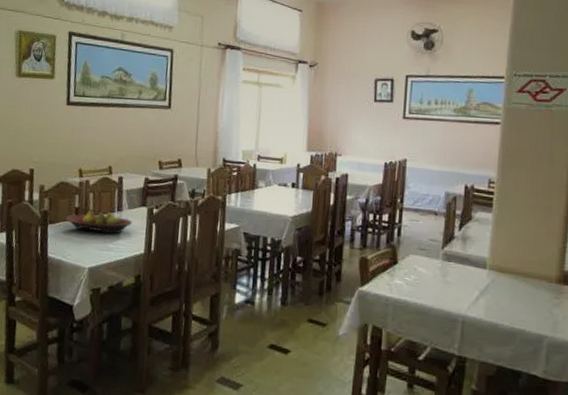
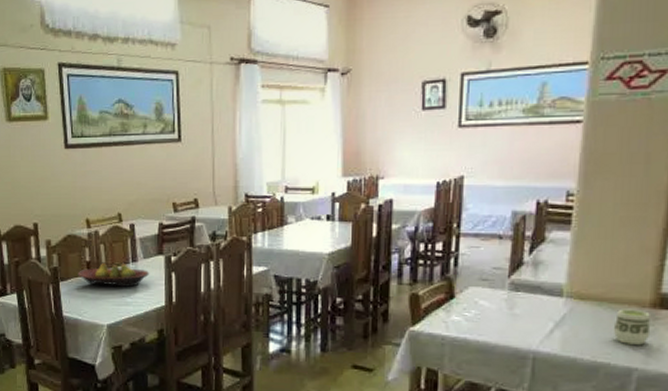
cup: none [527,282,557,315] -> present [613,309,651,345]

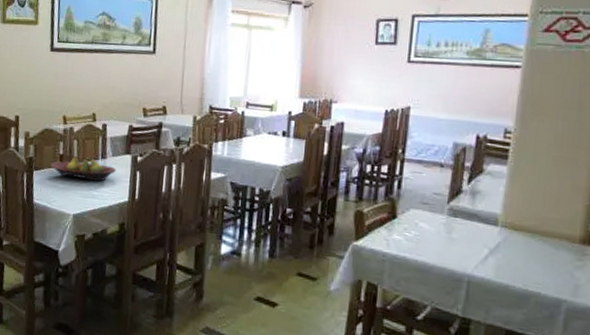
cup: present [613,309,651,345] -> none [544,242,580,278]

